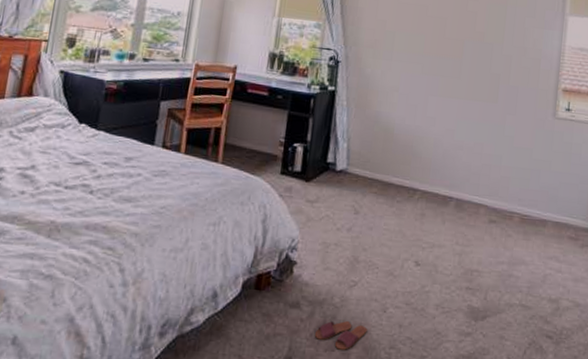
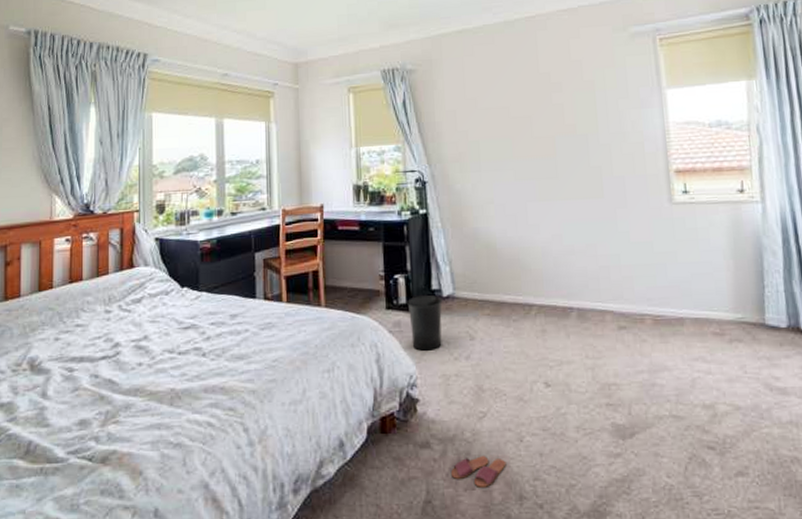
waste bin: none [299,166,335,219] -> present [407,295,443,351]

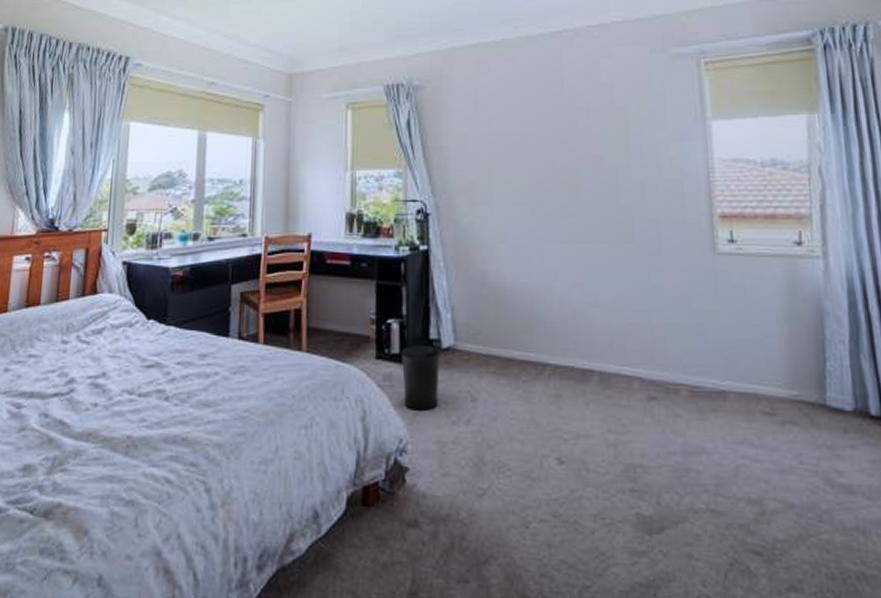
slippers: present [450,456,506,487] -> none [441,542,508,581]

